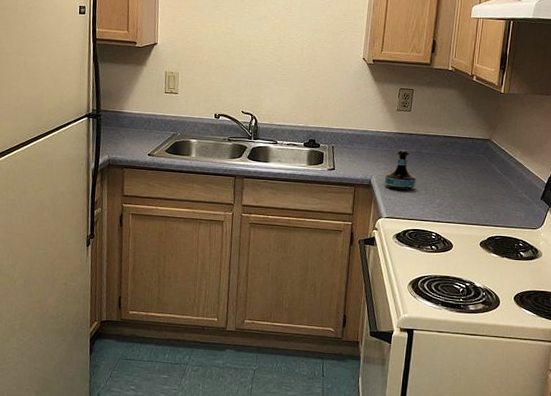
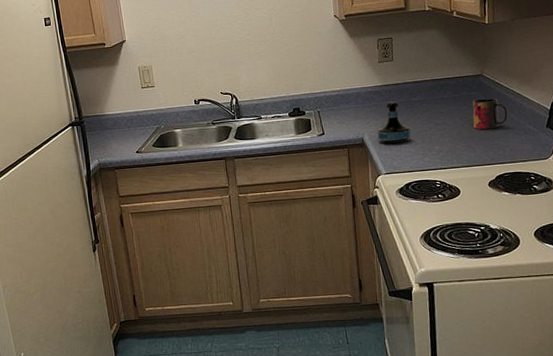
mug: none [475,161,509,193] -> present [472,98,509,130]

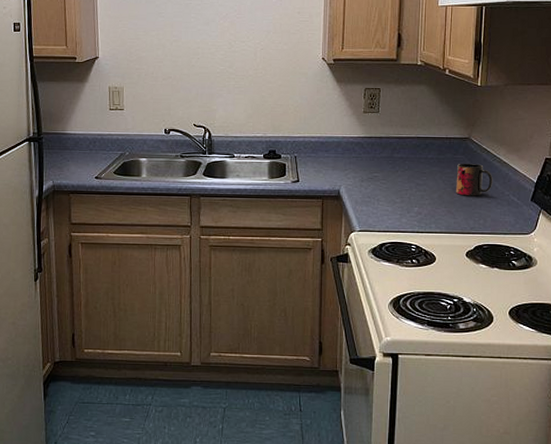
tequila bottle: present [377,101,411,144] -> none [354,155,390,200]

